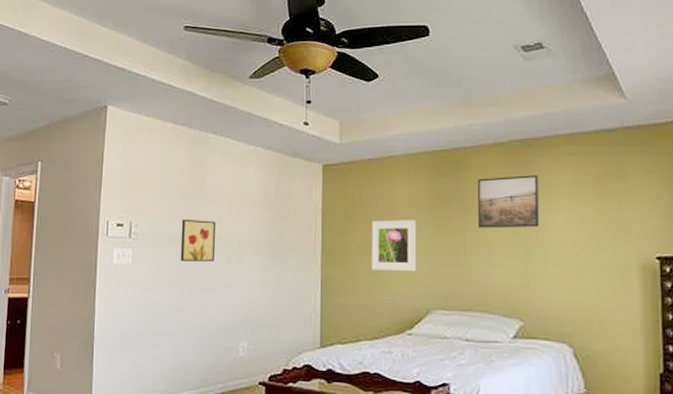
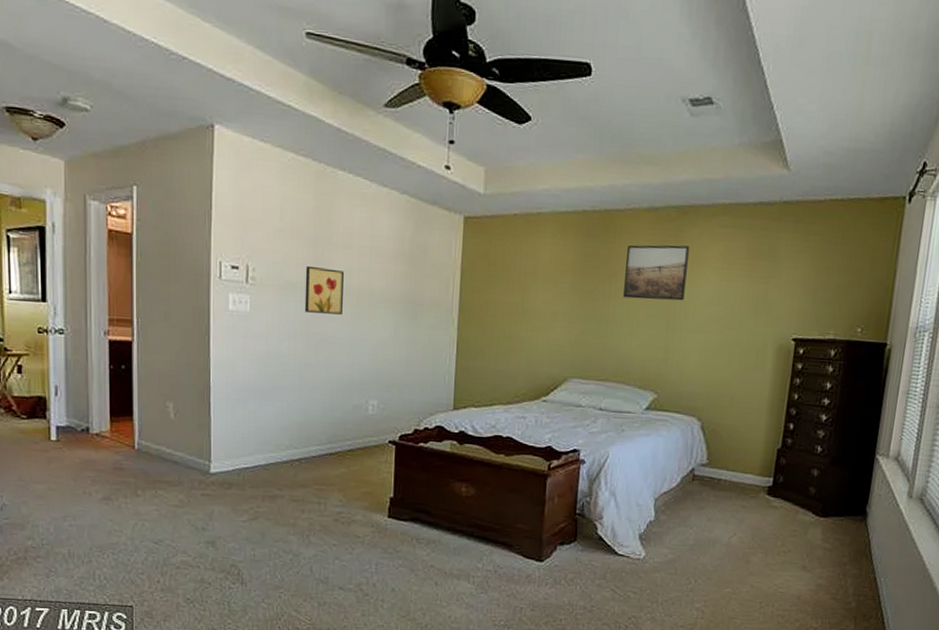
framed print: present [371,220,417,272] -> none [510,282,561,339]

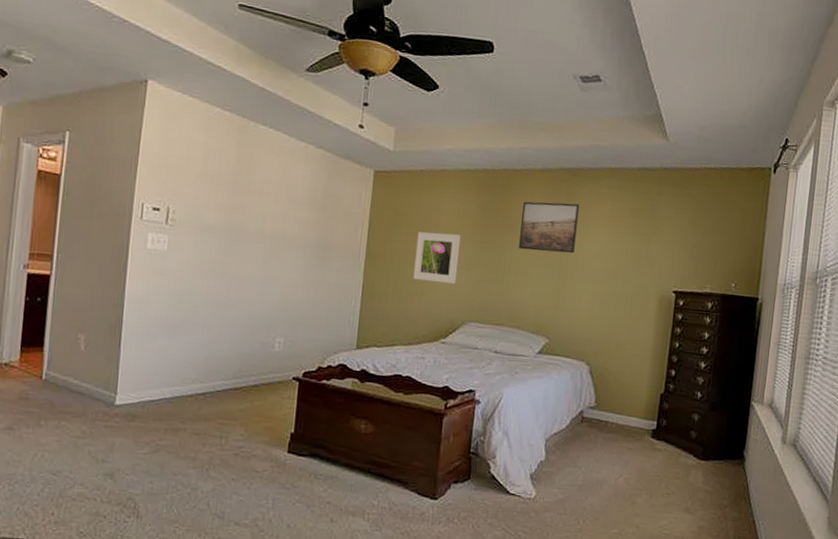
wall art: present [304,265,344,315] -> none [219,209,259,256]
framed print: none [510,282,561,339] -> present [413,232,461,285]

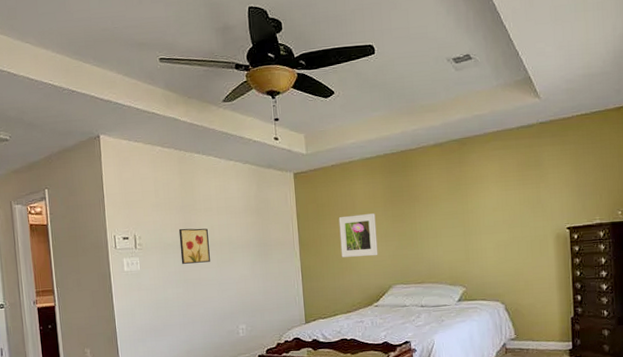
wall art: none [219,209,259,256] -> present [178,228,210,264]
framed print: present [519,201,579,254] -> none [423,168,474,216]

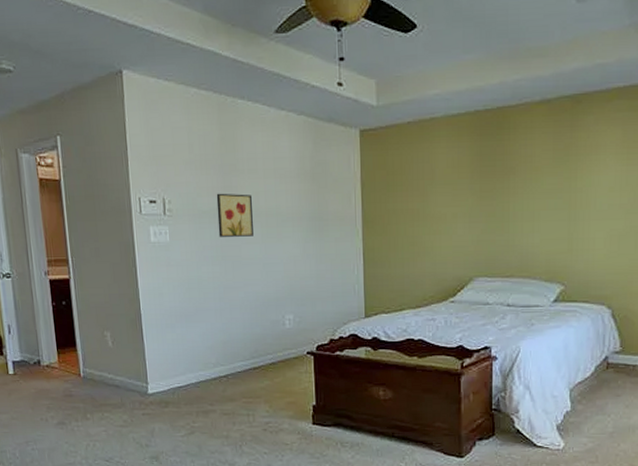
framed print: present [338,213,378,258] -> none [412,186,459,240]

